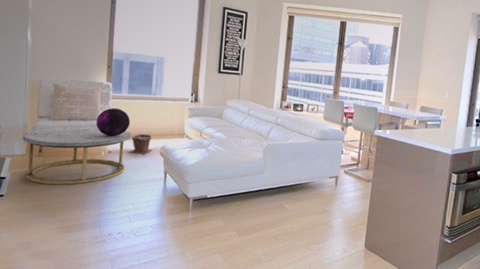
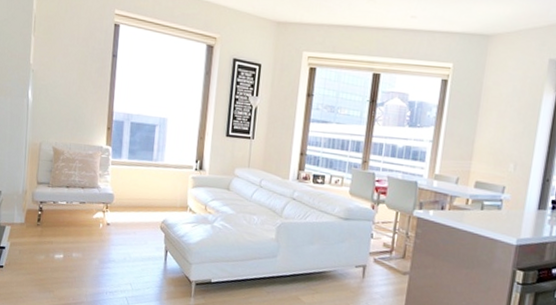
coffee table: present [22,126,132,185] -> none [21,194,131,259]
decorative orb: present [96,108,131,137] -> none [94,175,130,208]
plant pot: present [129,133,152,154] -> none [128,204,153,228]

